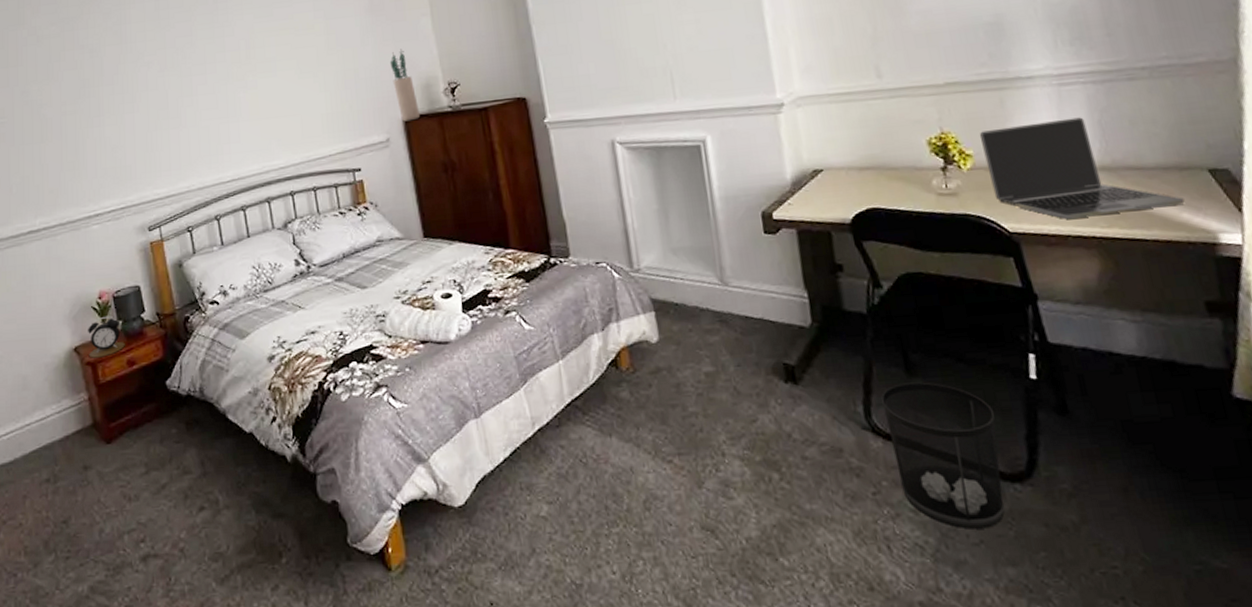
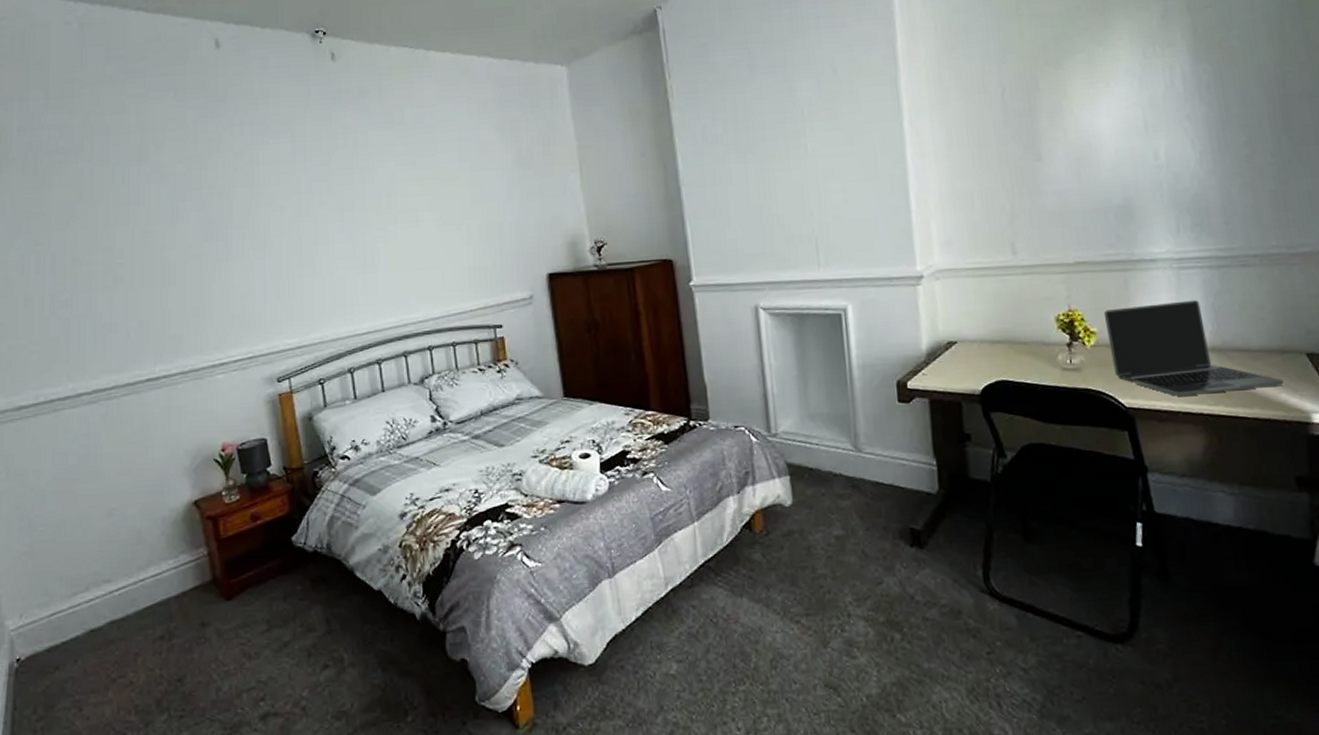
alarm clock: present [88,315,125,358] -> none [209,469,249,512]
vase: present [389,49,421,122] -> none [536,204,566,279]
waste bin: present [881,382,1005,529] -> none [1000,548,1107,687]

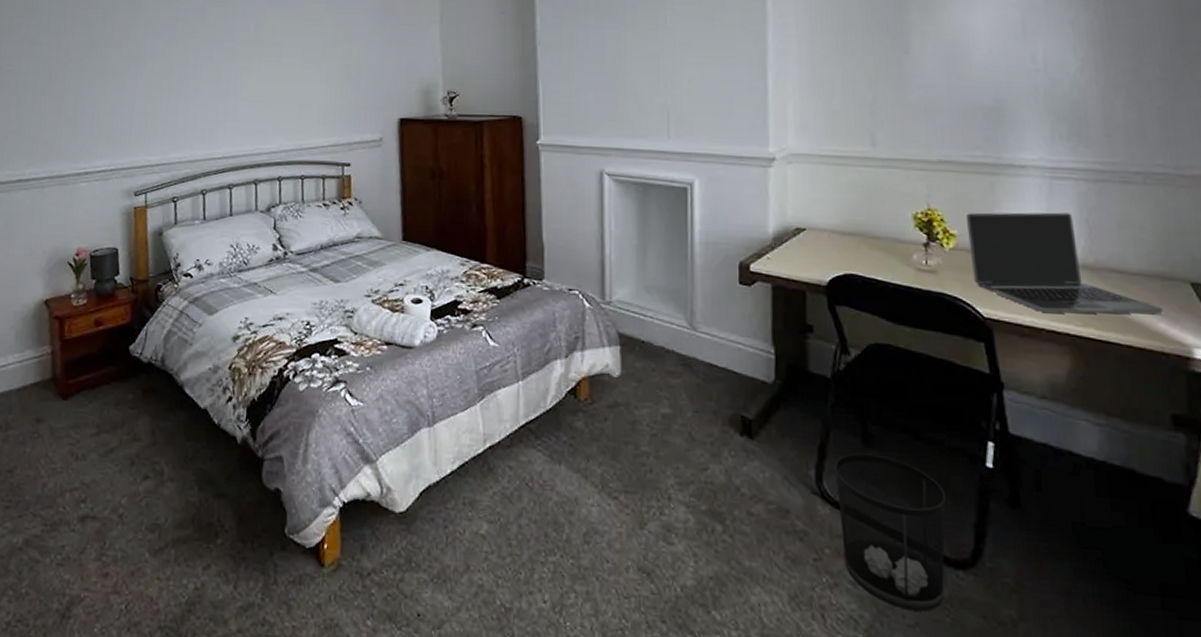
waste bin: none [1000,548,1107,687] -> present [835,453,947,612]

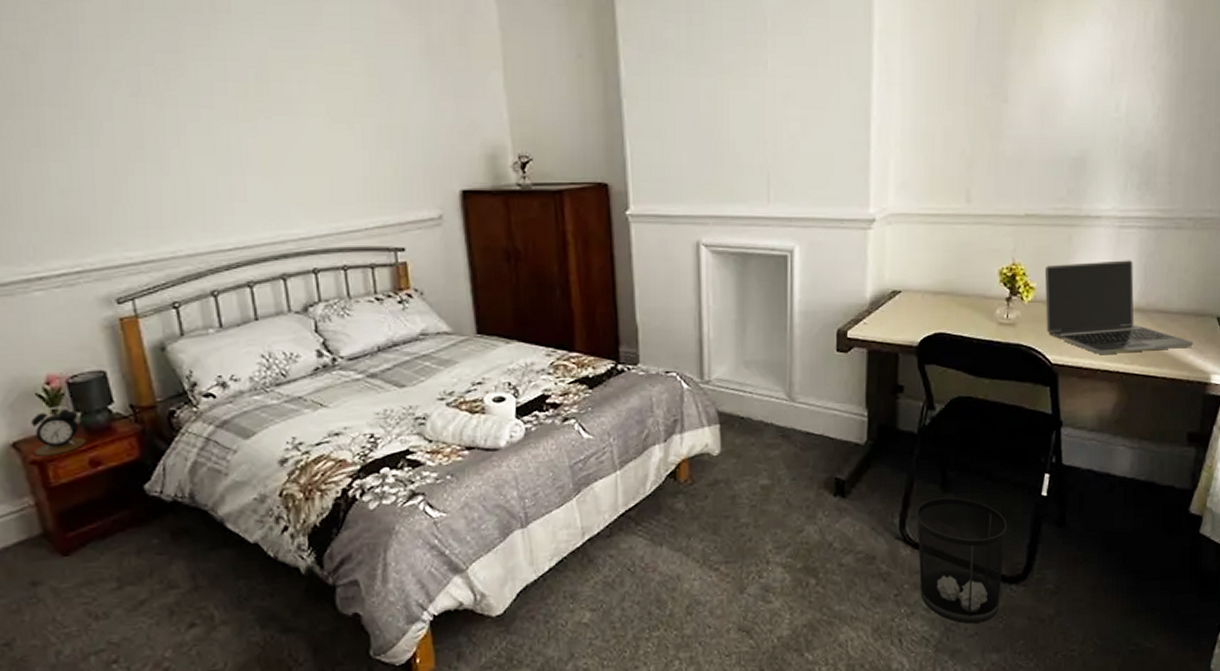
alarm clock: none [58,273,95,314] -> present [31,405,86,456]

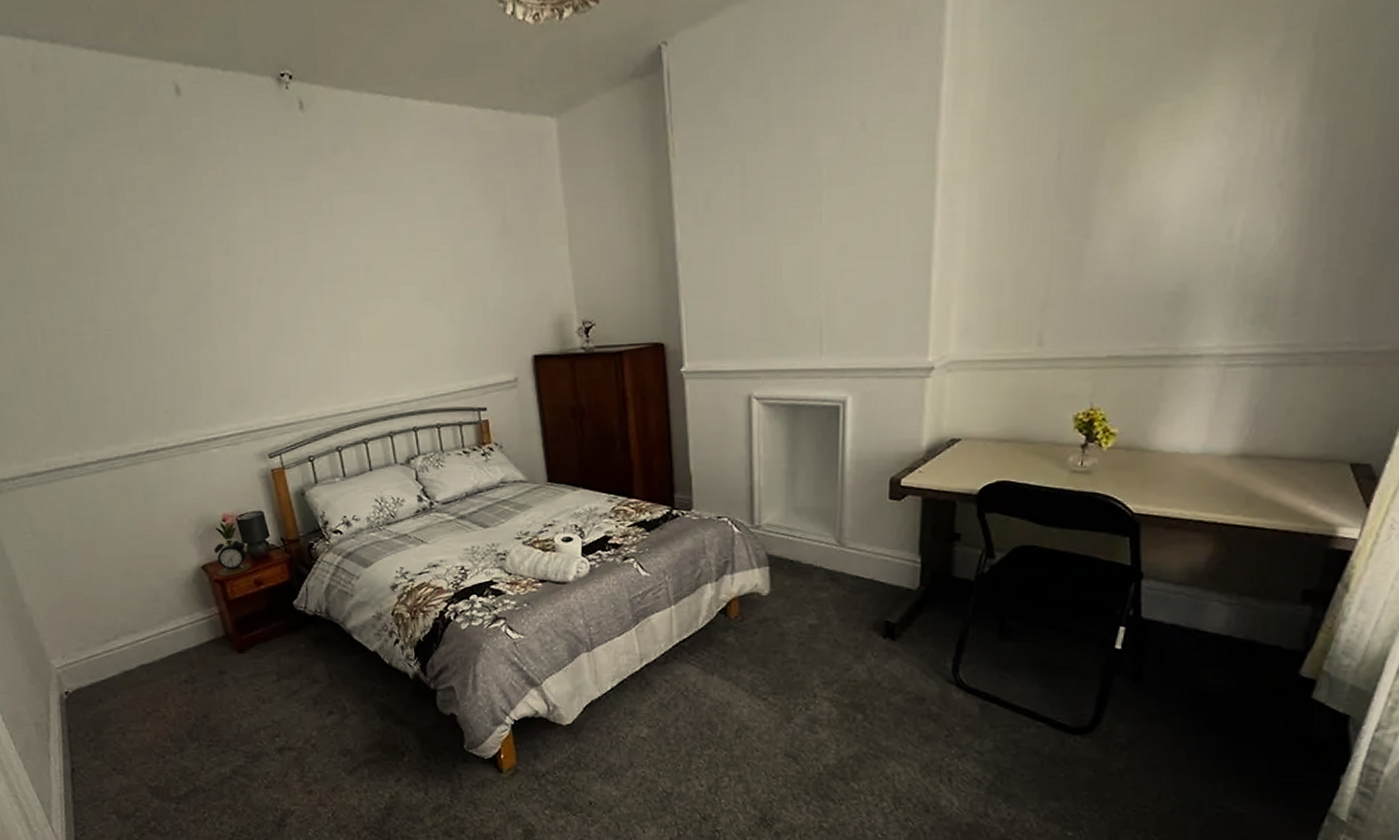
waste bin: present [917,497,1008,624] -> none [971,645,1074,770]
laptop: present [1044,260,1193,355] -> none [1128,402,1316,505]

